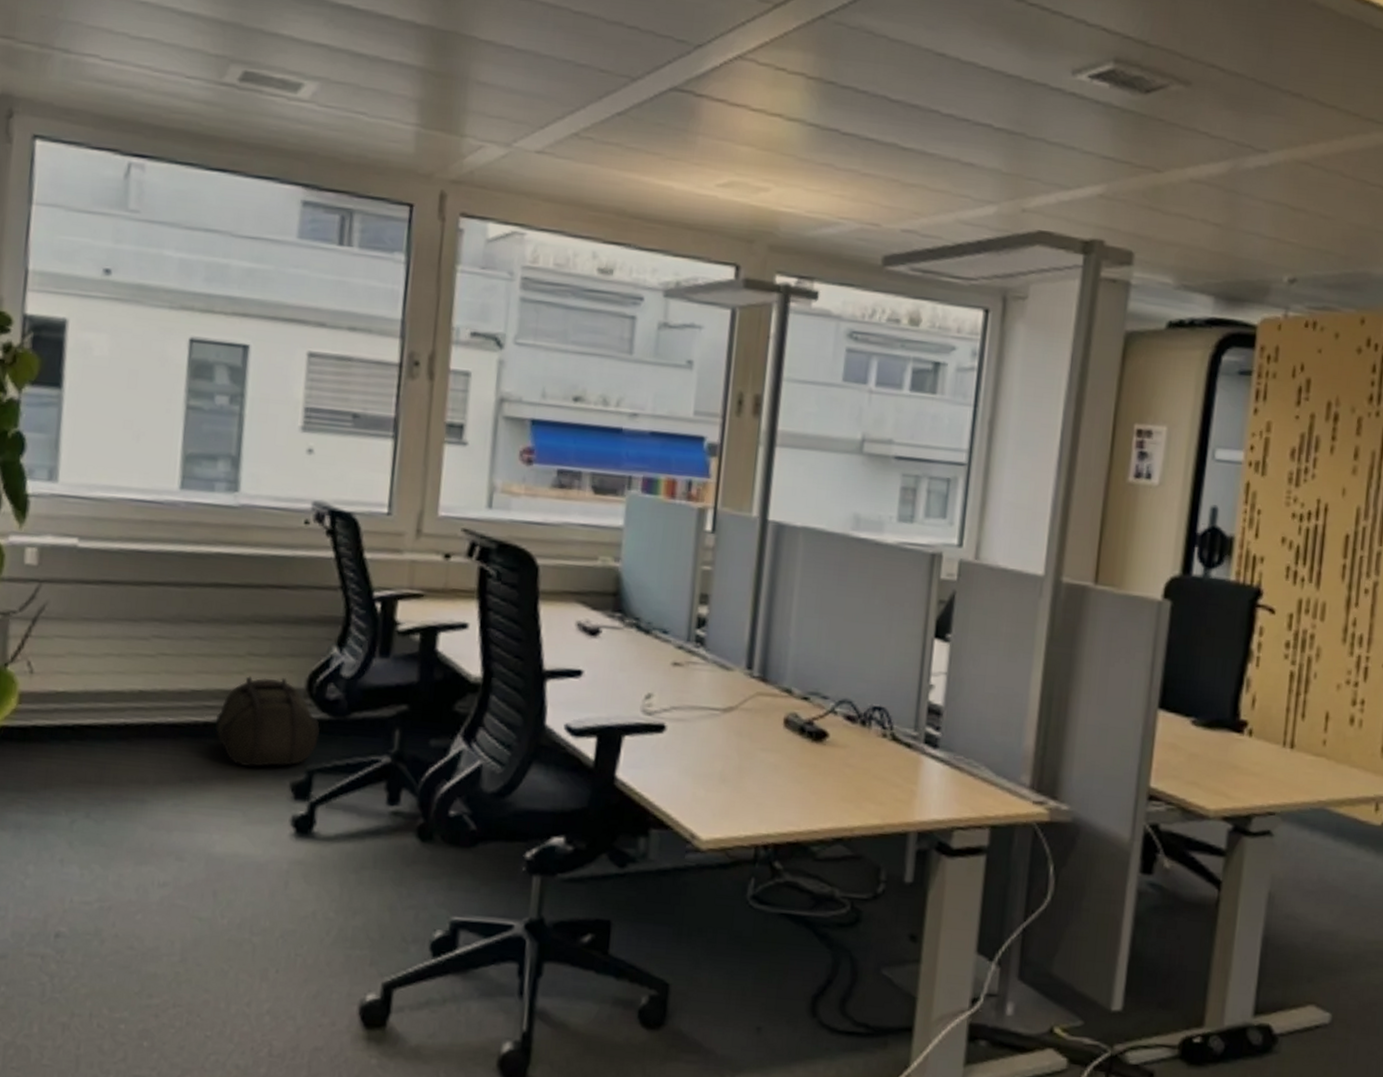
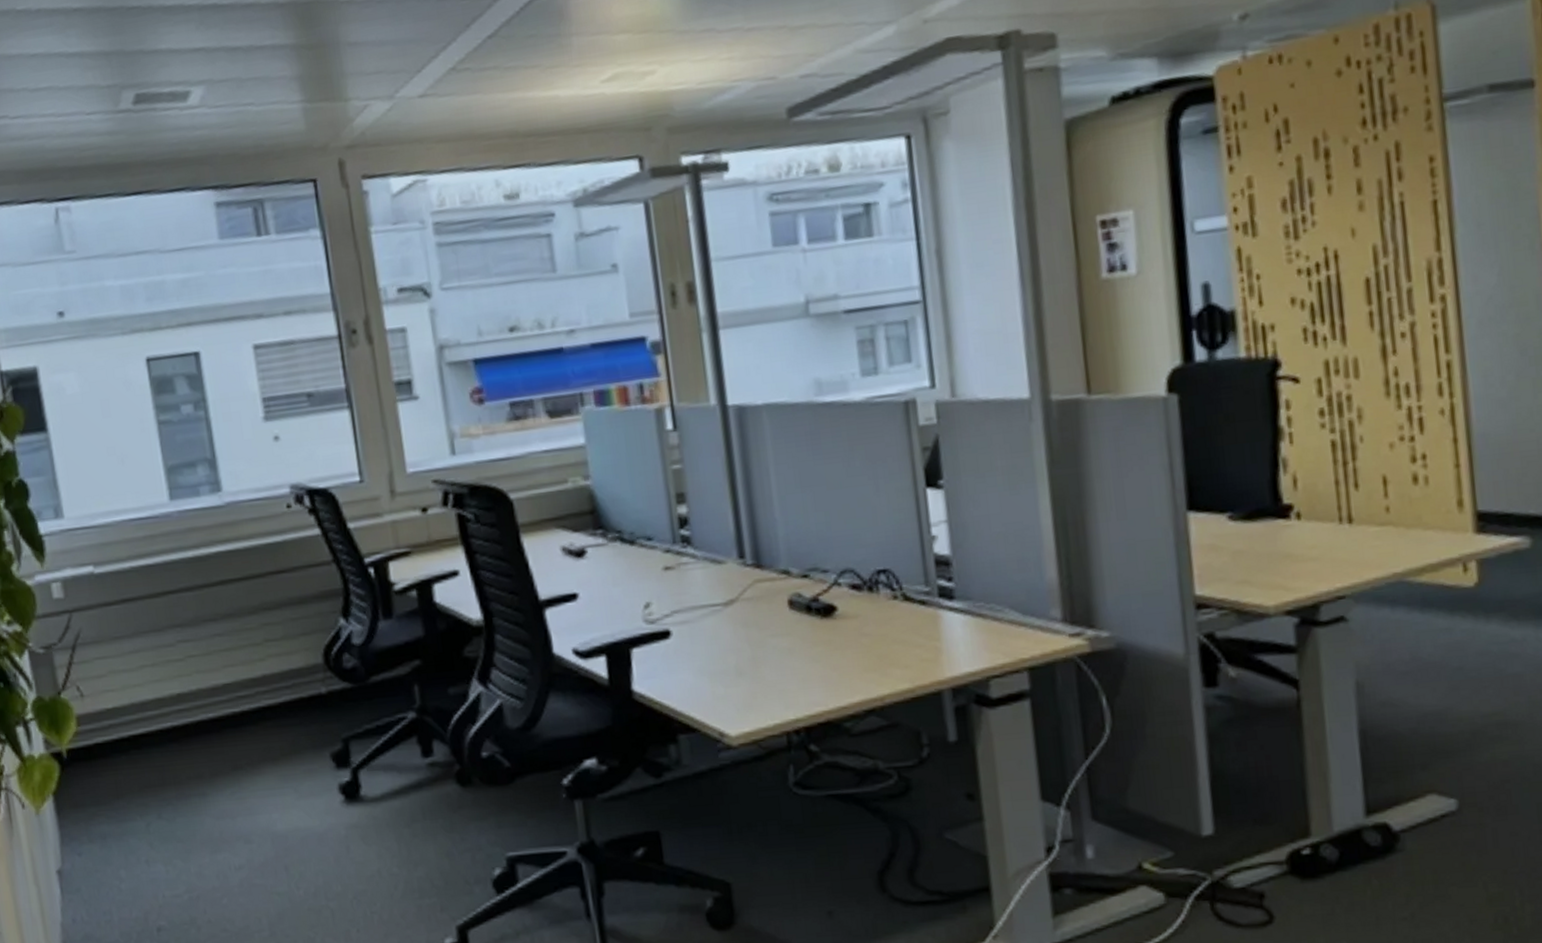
backpack: present [214,676,320,767] -> none [250,657,347,746]

